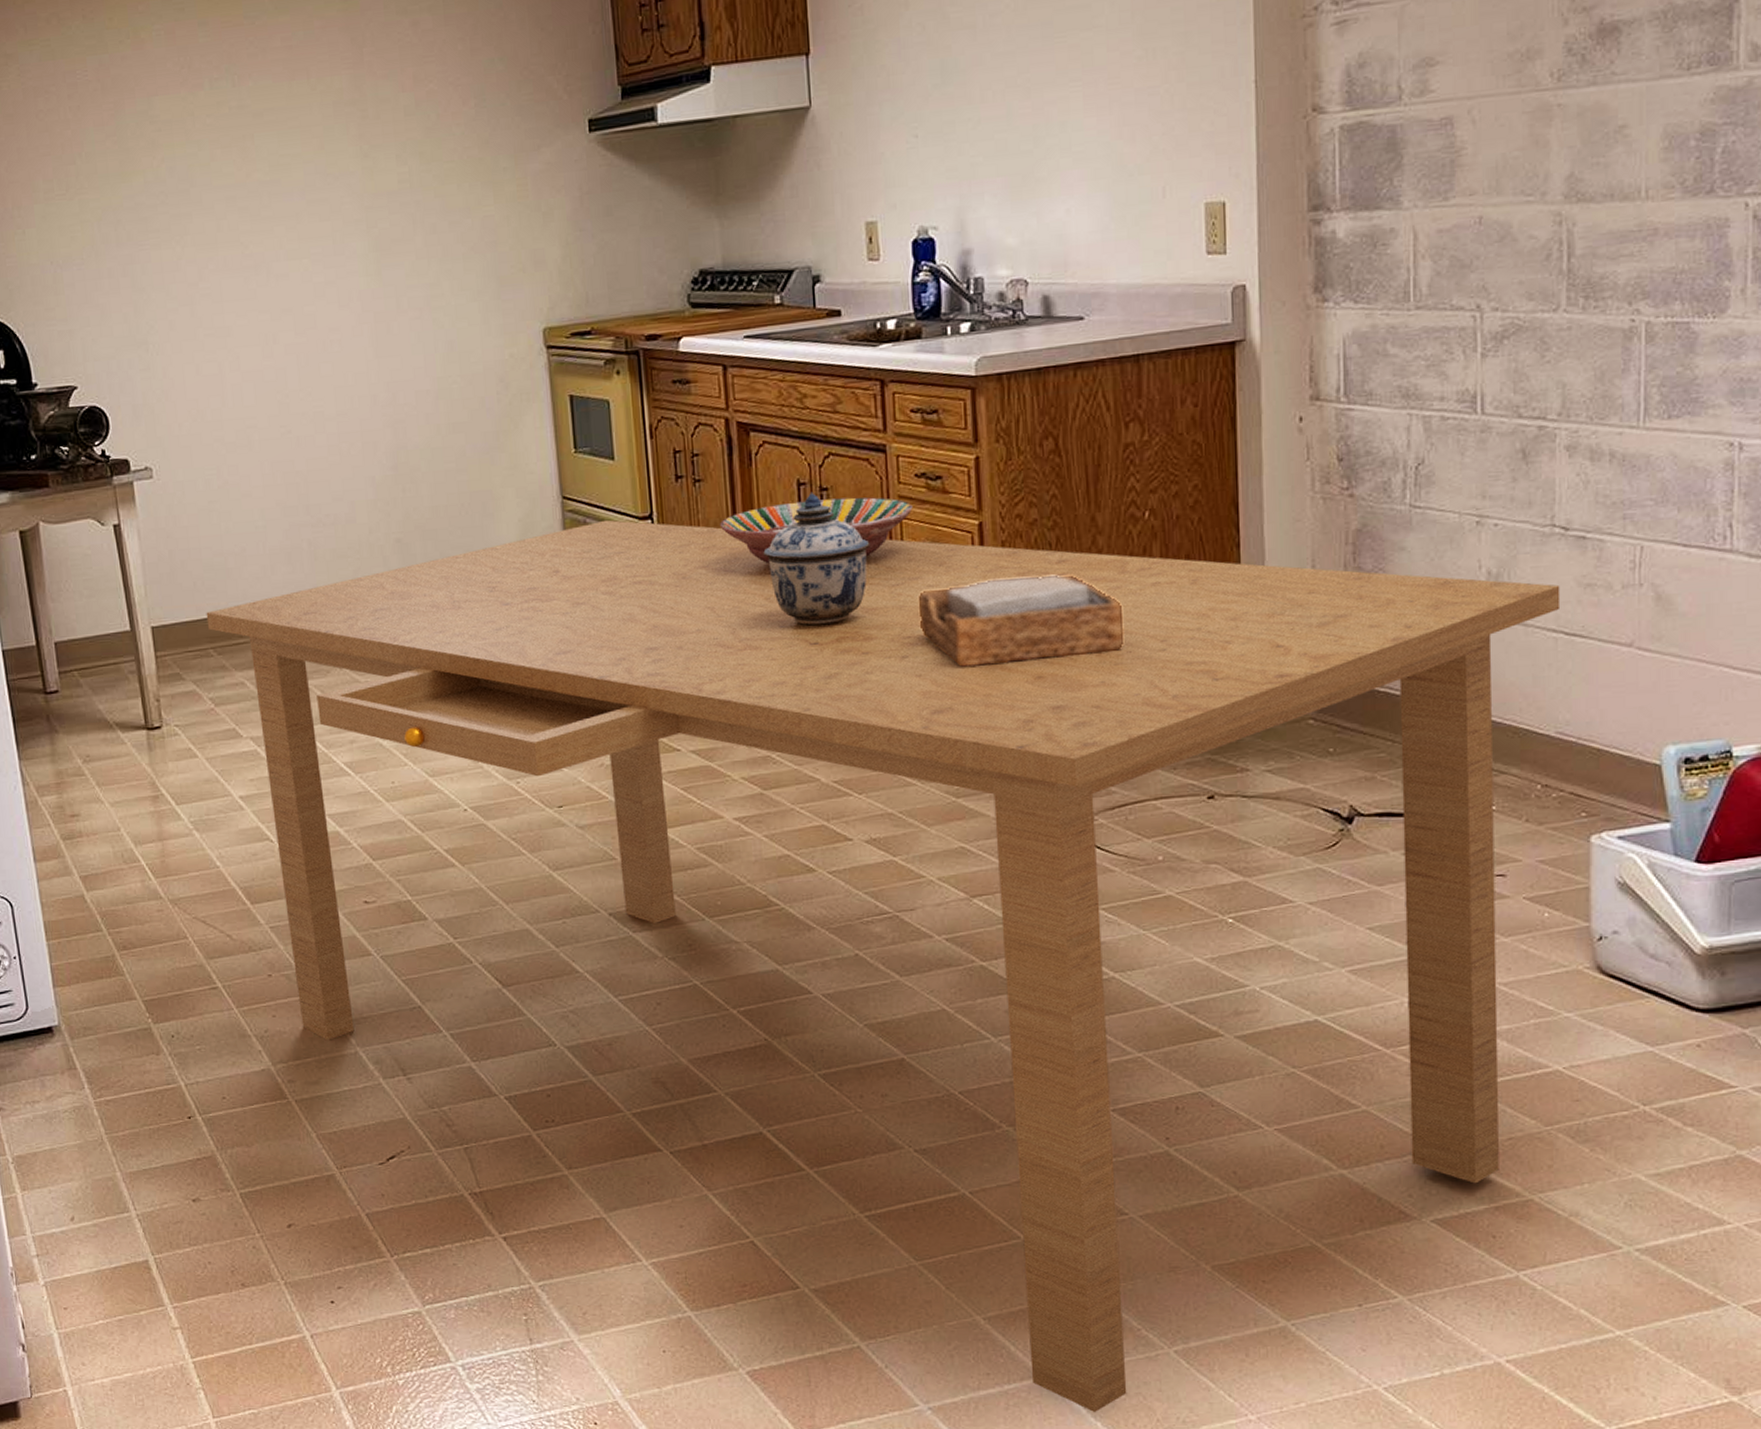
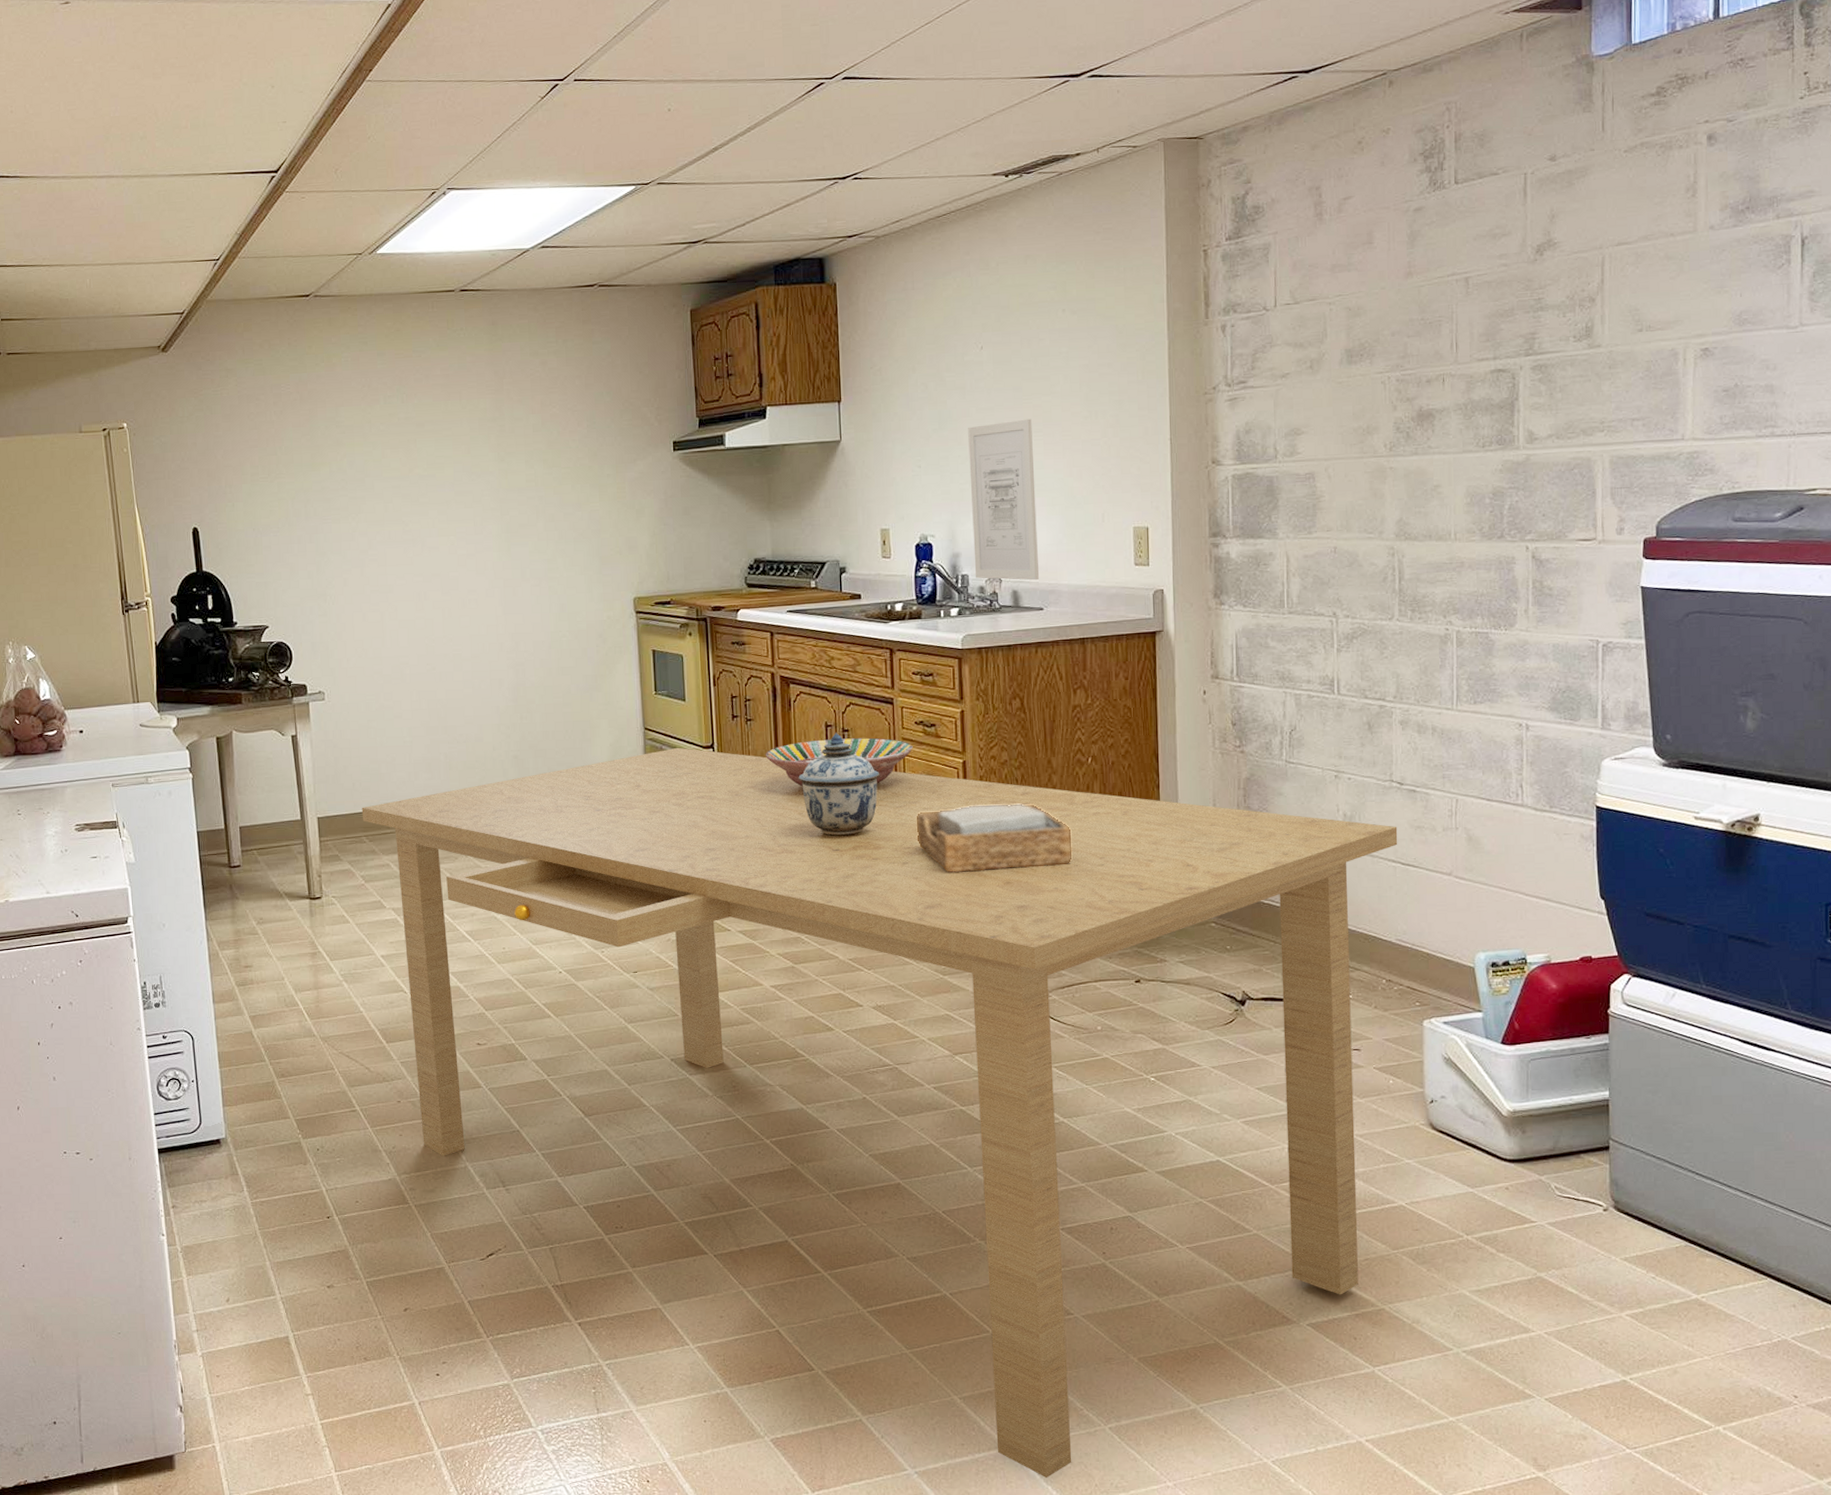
wall art: none [980,63,1078,282] -> present [968,419,1039,581]

